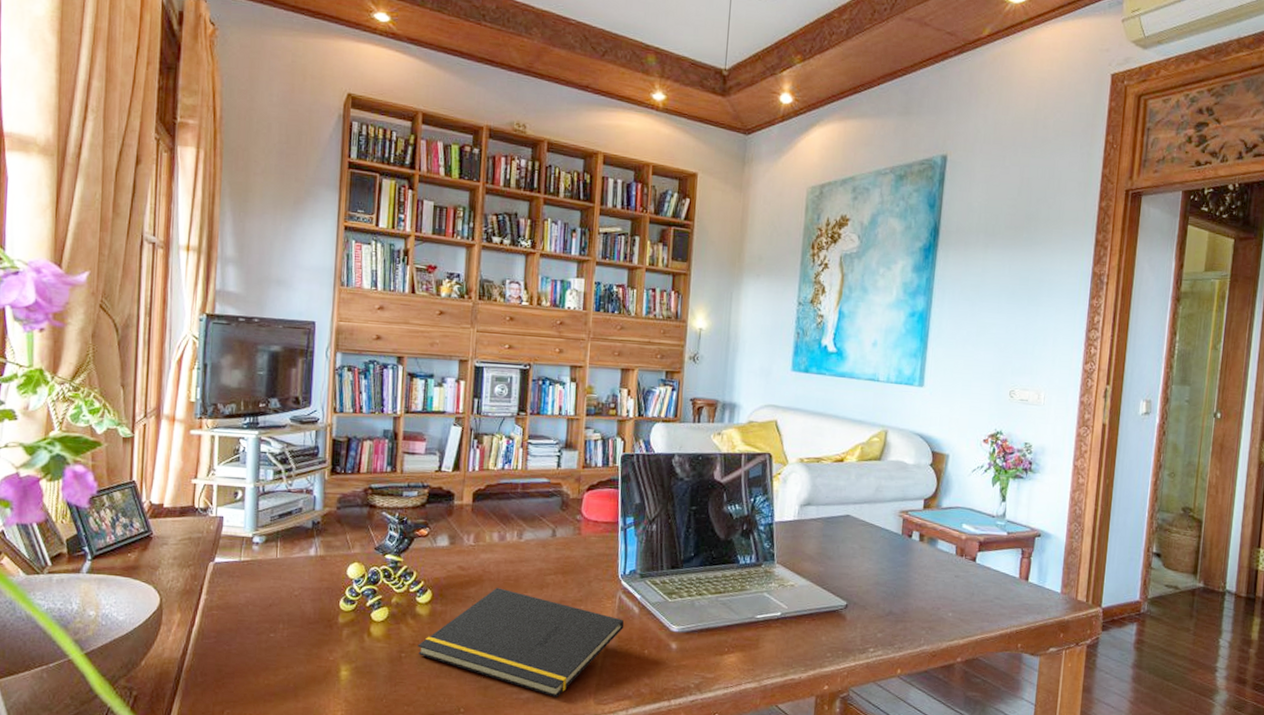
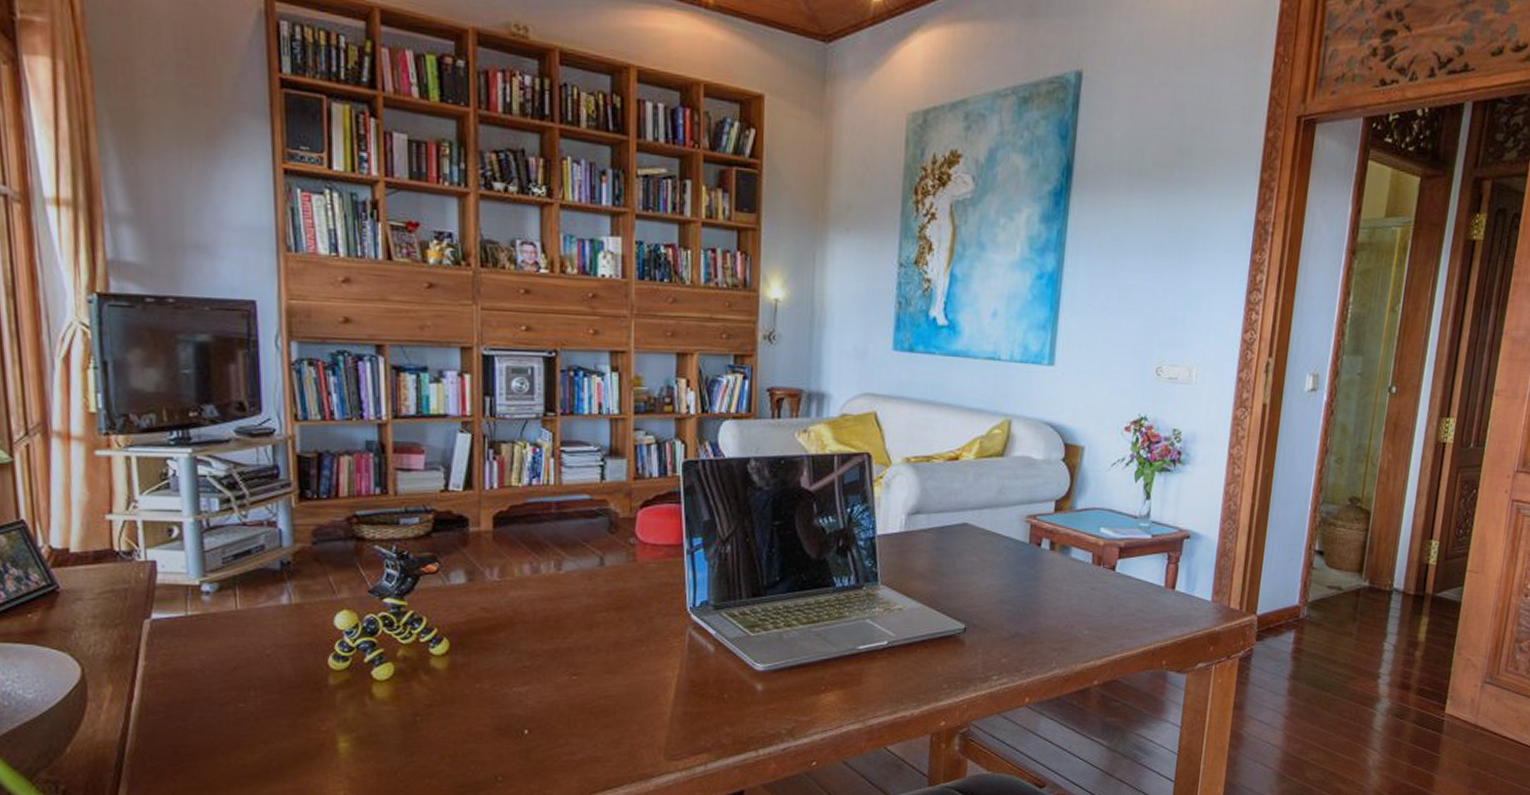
notepad: present [417,588,625,697] -> none [436,631,697,756]

